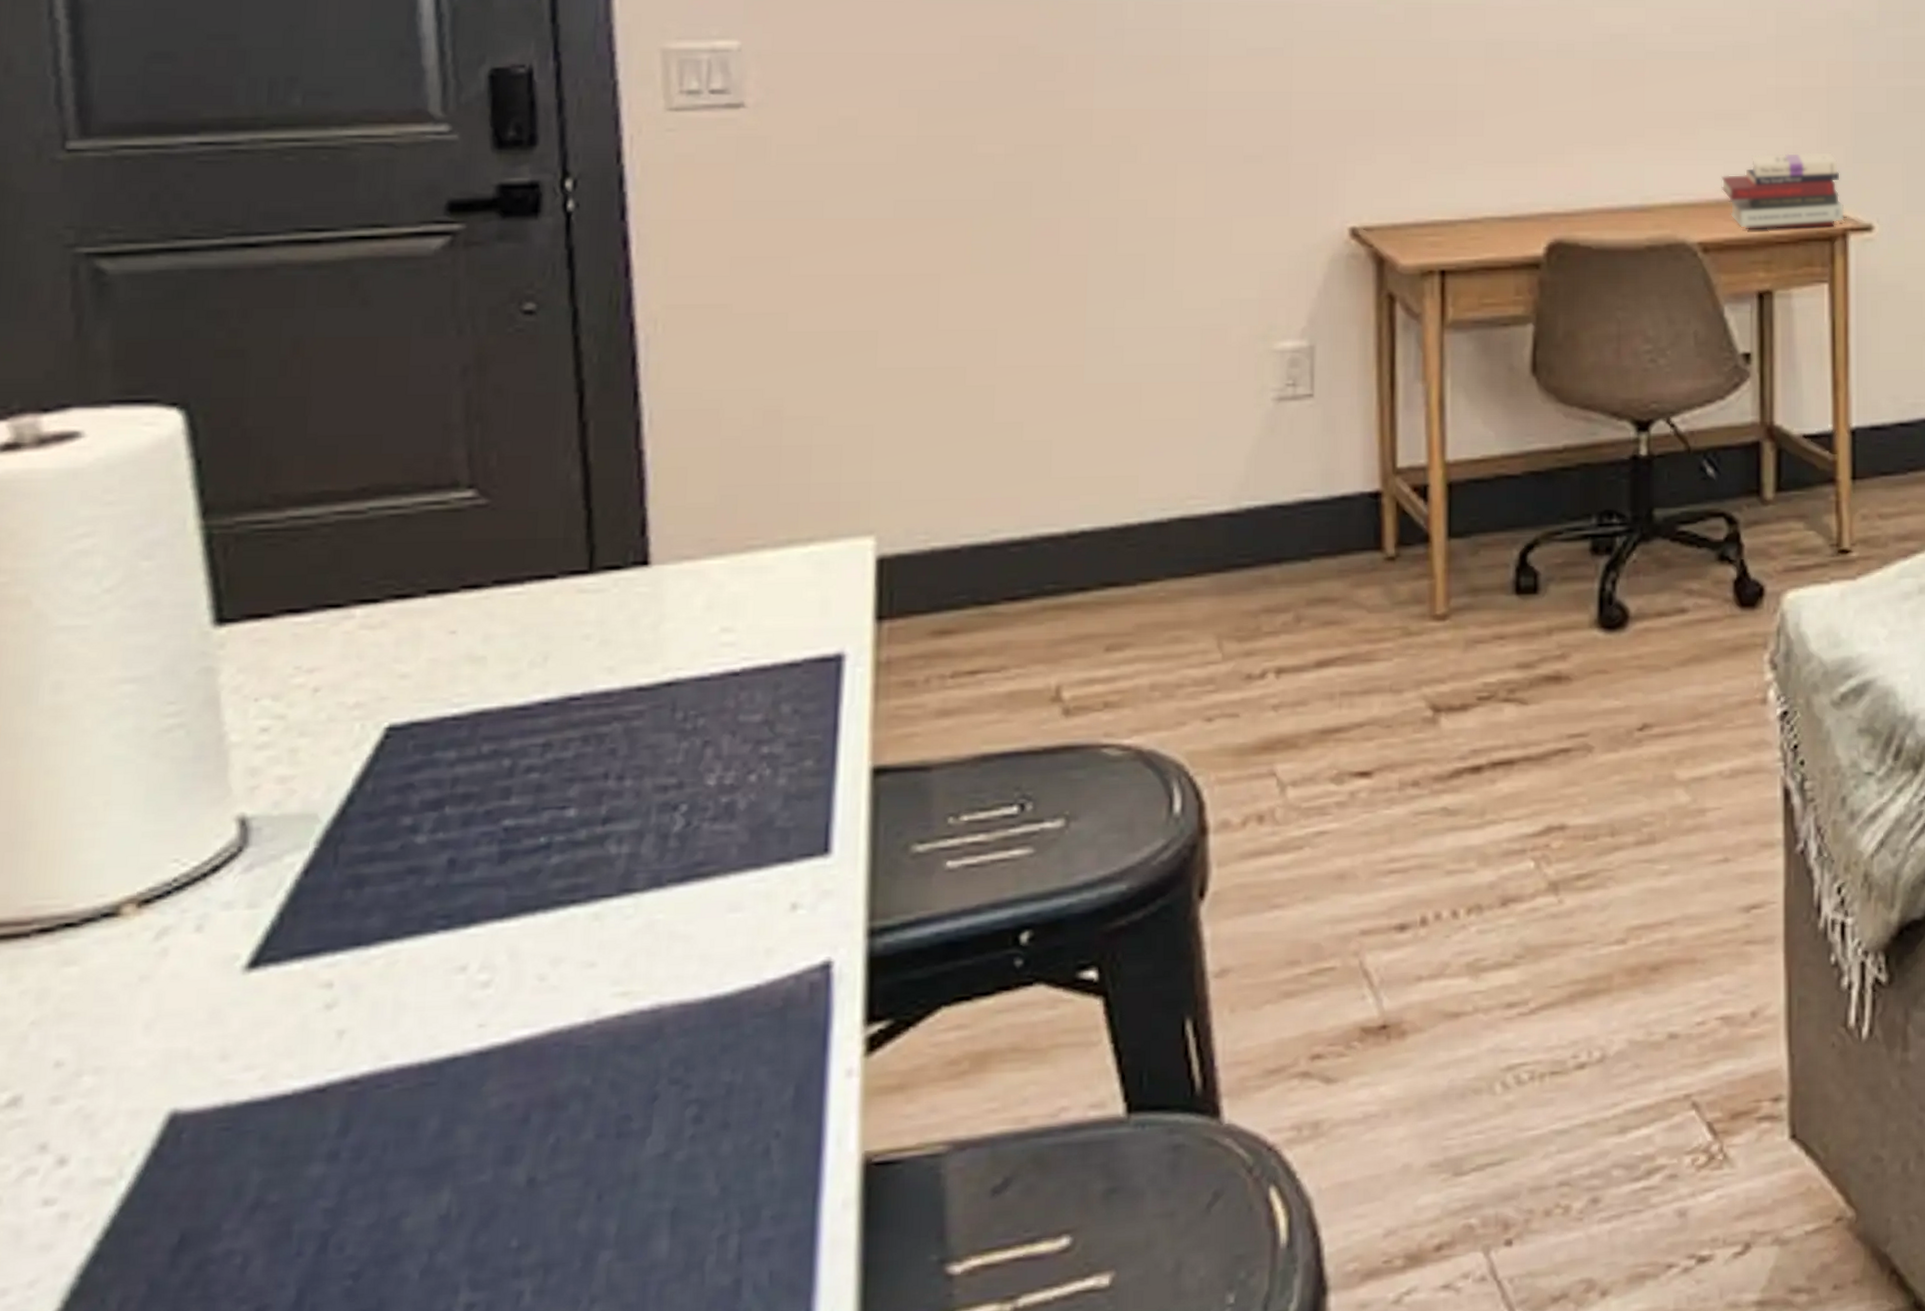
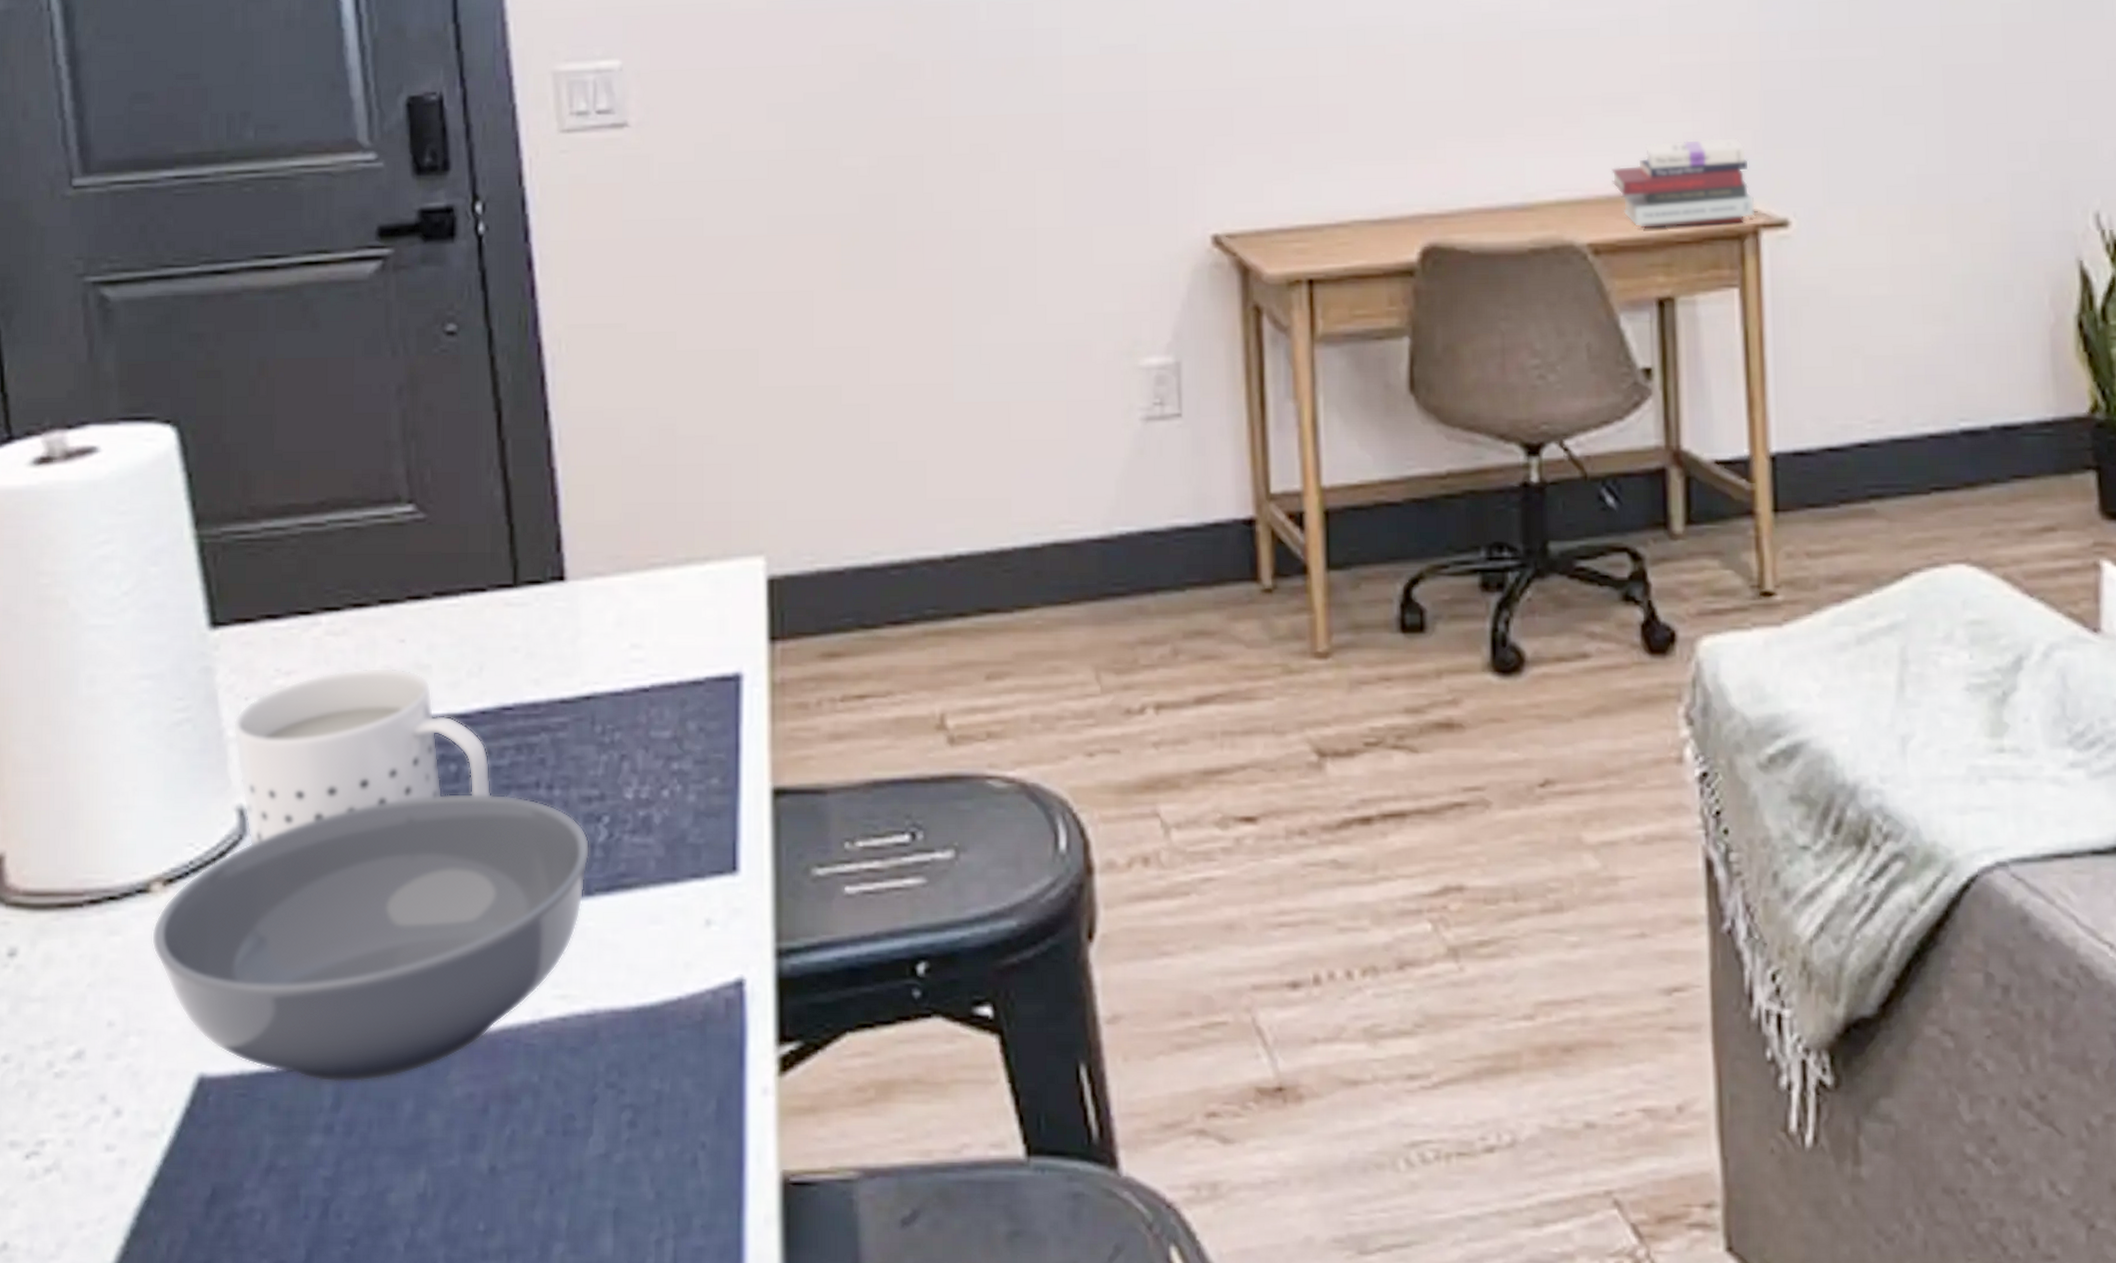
bowl: none [117,788,664,1106] -> present [151,793,590,1082]
mug: none [237,660,552,857] -> present [233,667,492,845]

